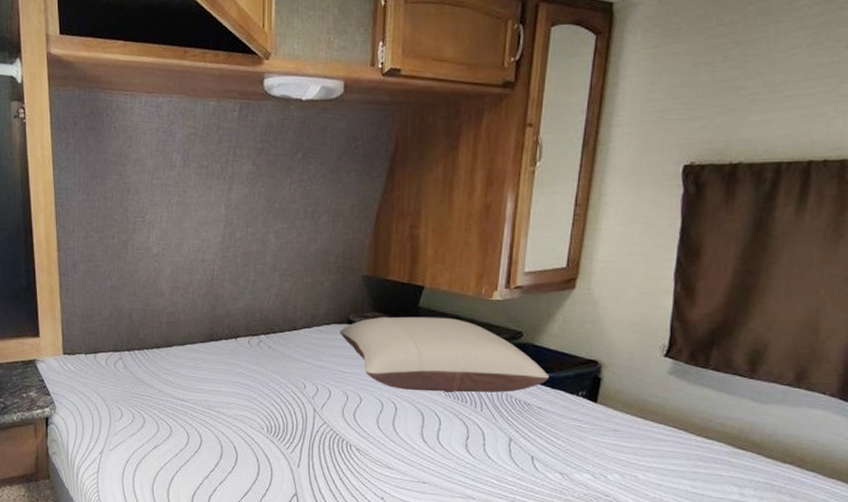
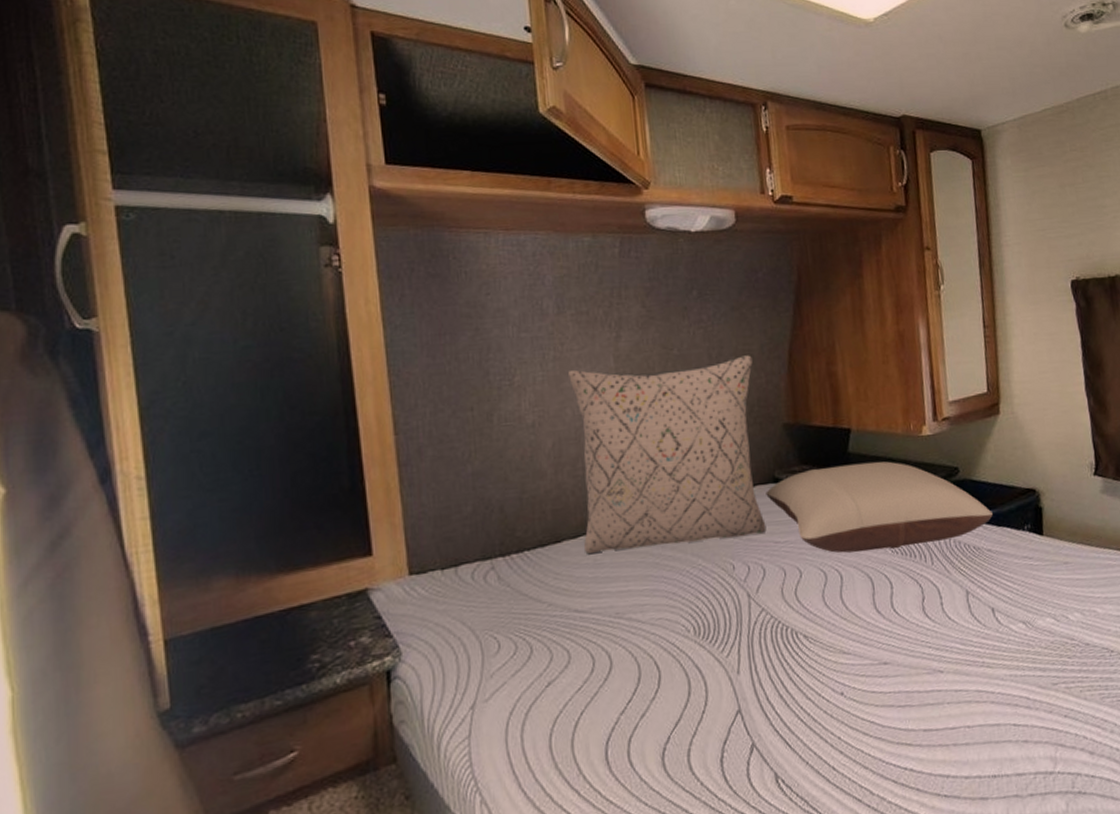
pillow: none [188,213,343,363] -> present [568,355,767,555]

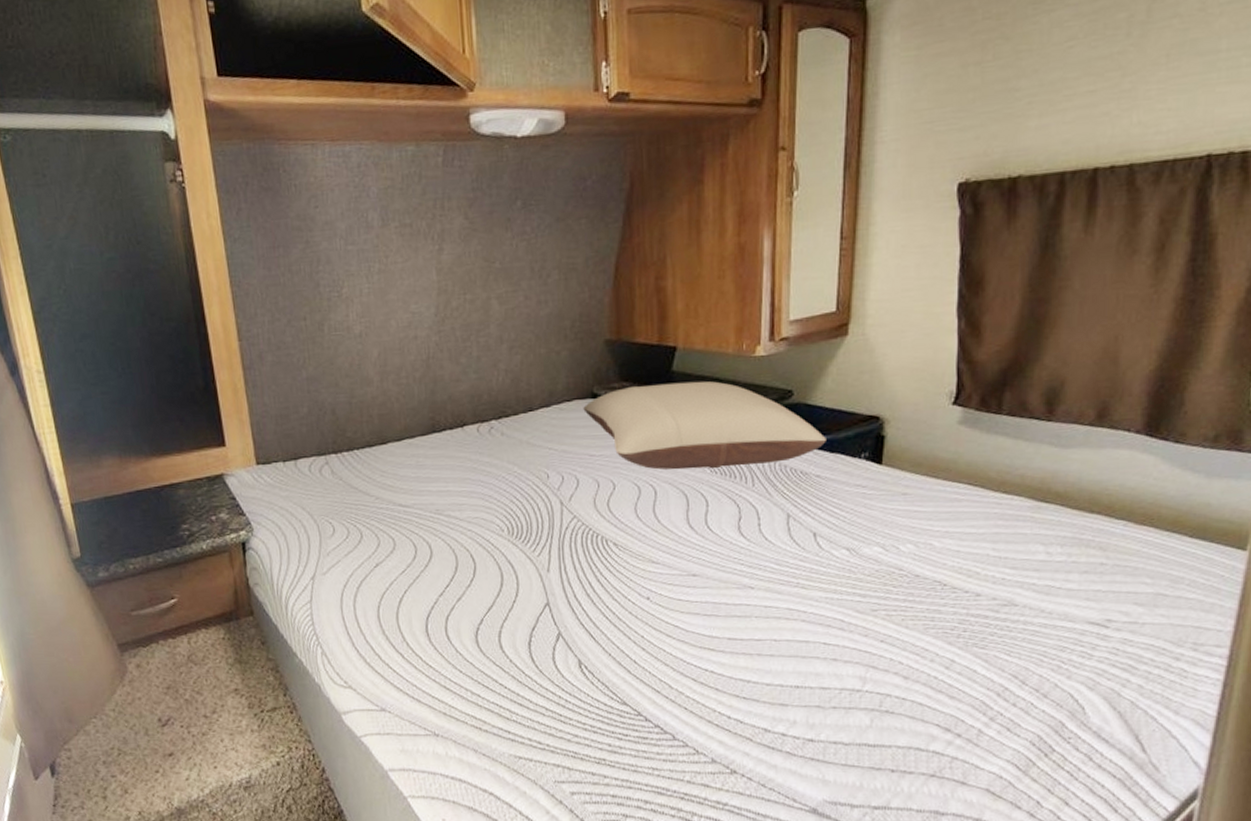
pillow: present [568,355,767,555] -> none [393,269,582,457]

